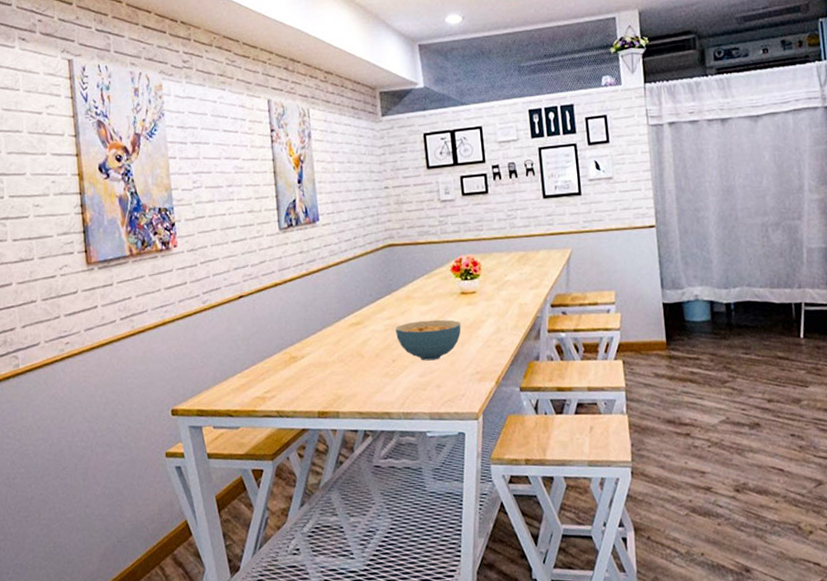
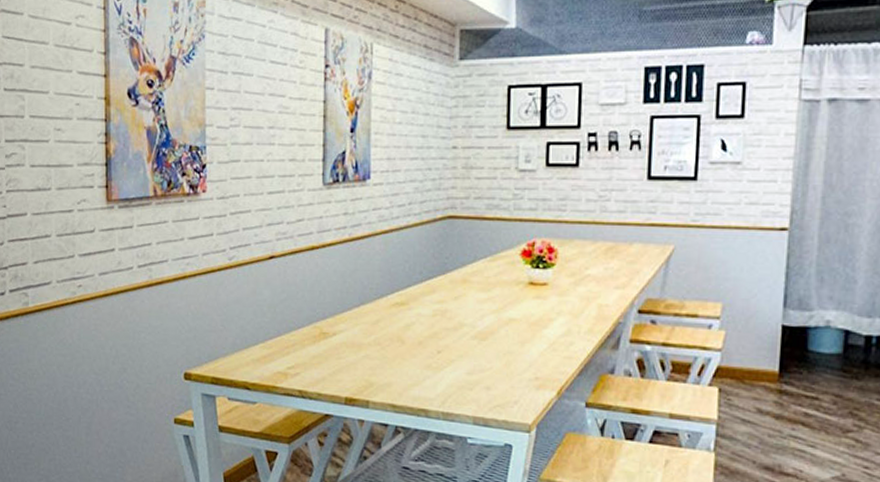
cereal bowl: present [396,319,461,361] -> none [445,309,524,358]

